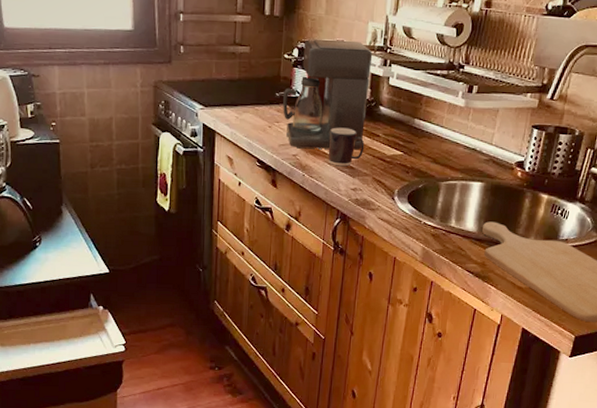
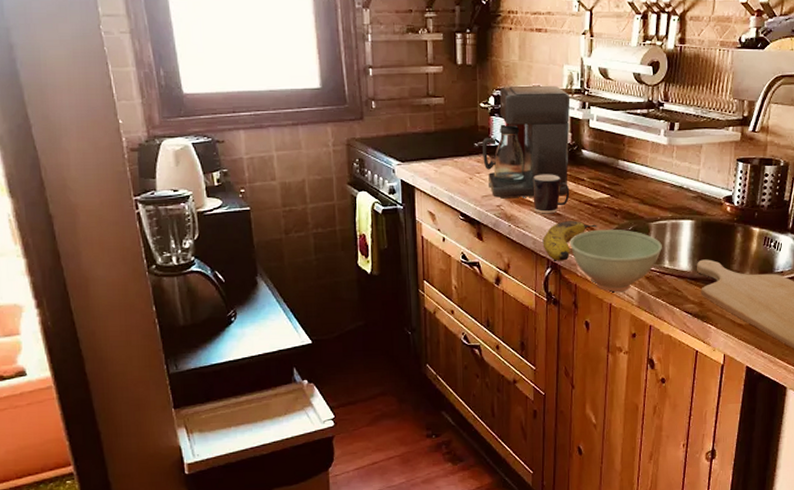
fruit: none [334,174,389,213] -> present [542,221,597,261]
bowl: none [360,185,450,247] -> present [569,229,662,293]

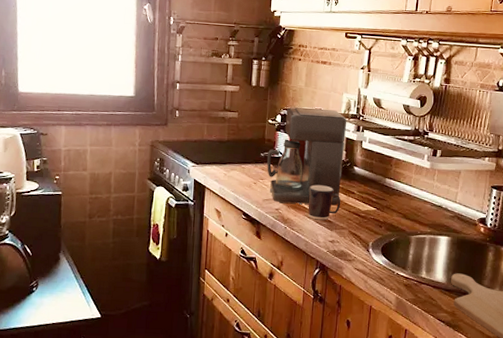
fruit: present [542,221,597,261] -> none [313,228,364,263]
bowl: present [569,229,662,293] -> none [337,238,421,297]

